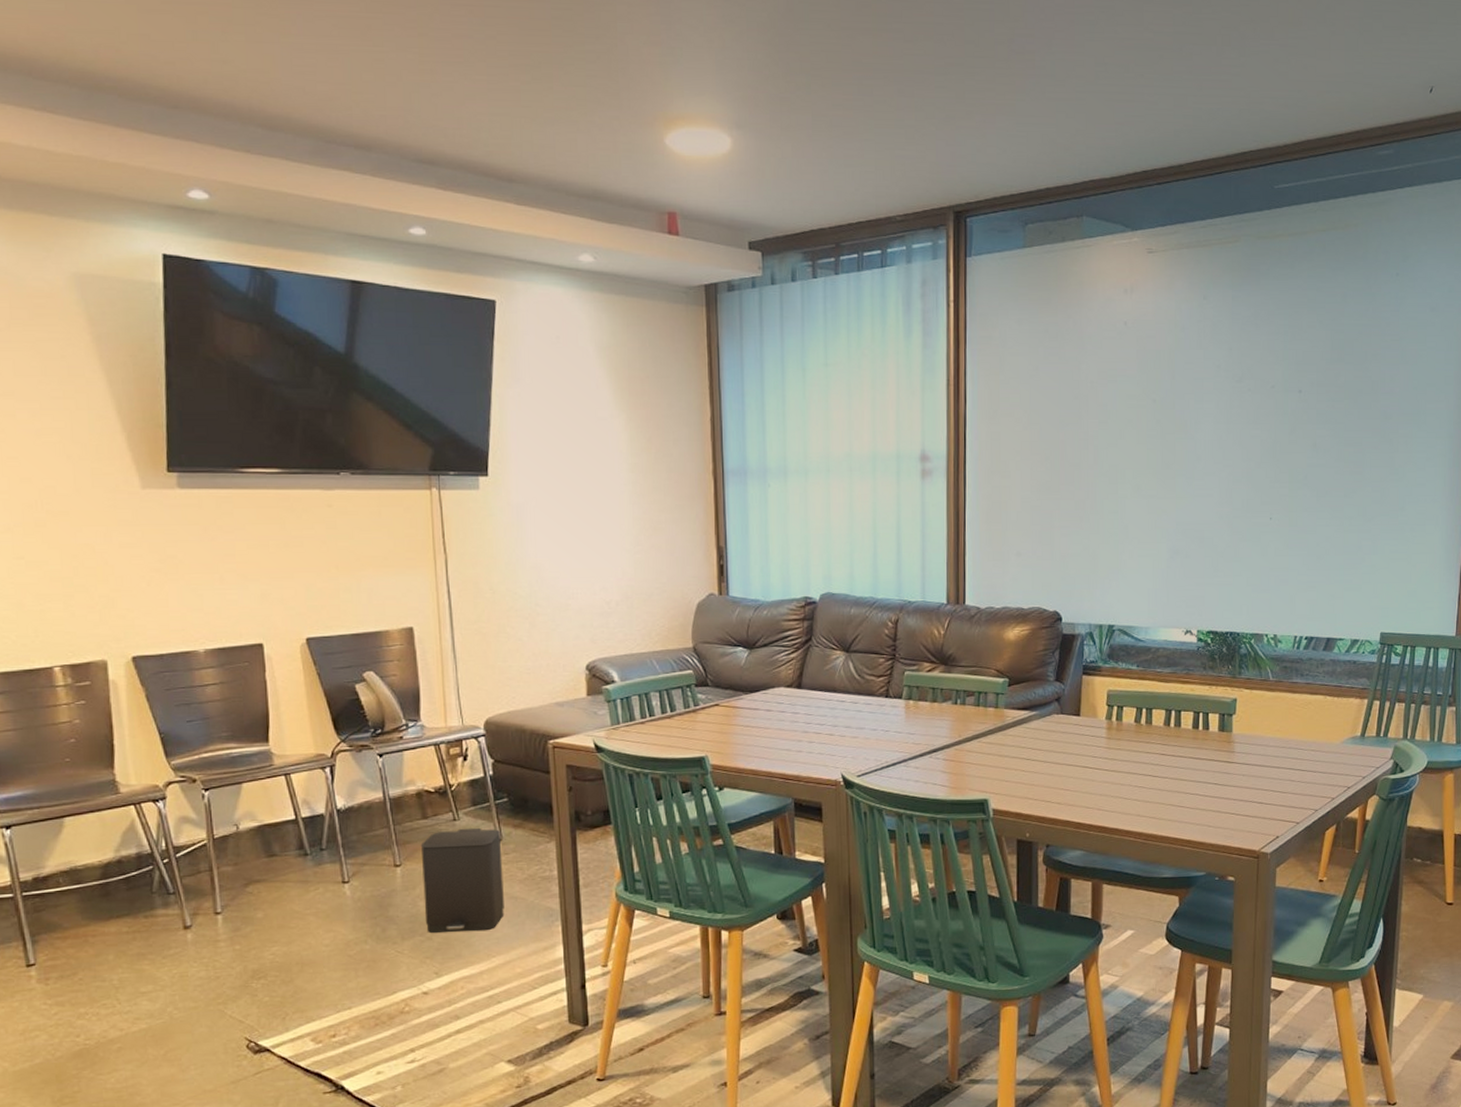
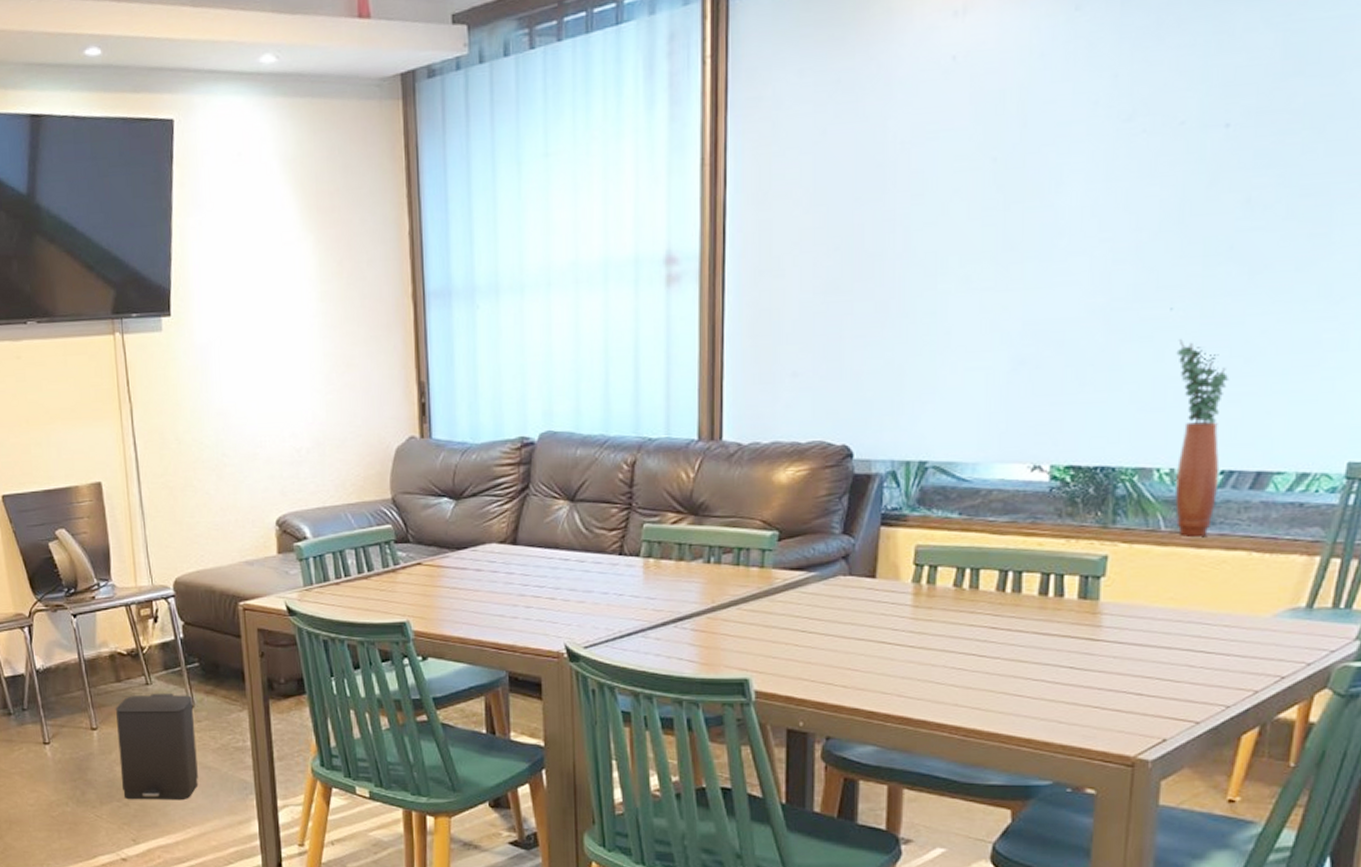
vase: none [1275,541,1308,686] -> present [1175,339,1230,538]

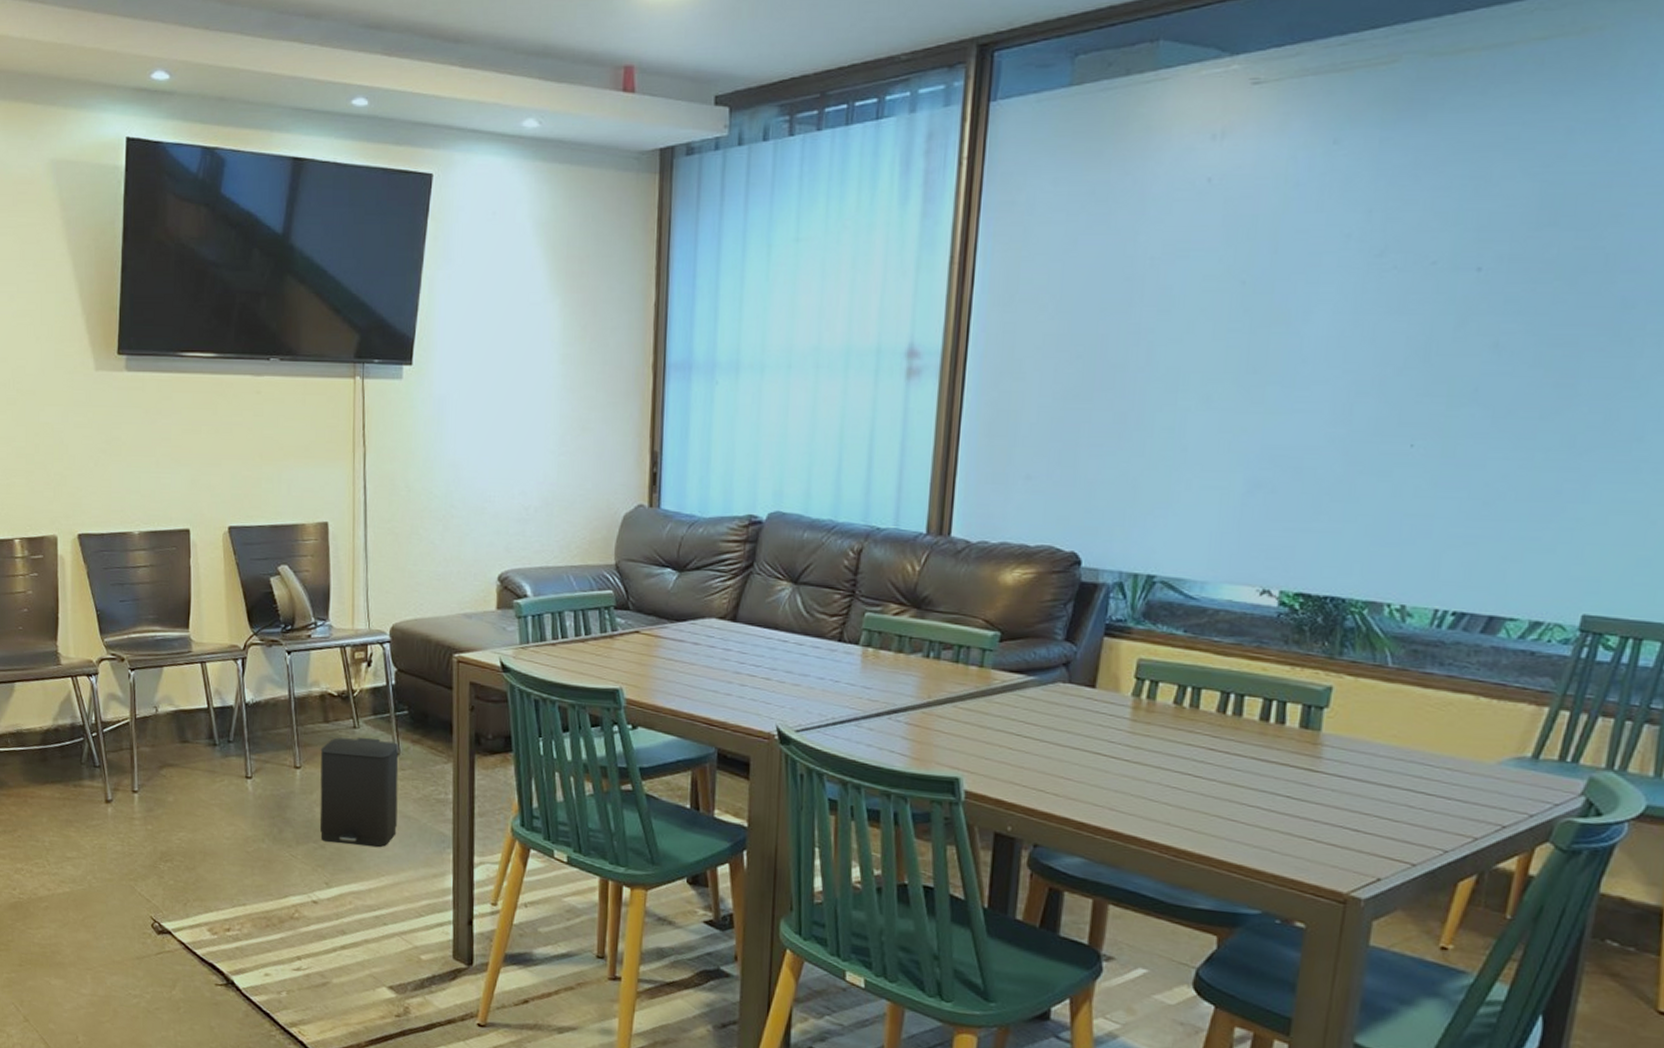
vase: present [1175,339,1230,538] -> none [1404,477,1467,678]

